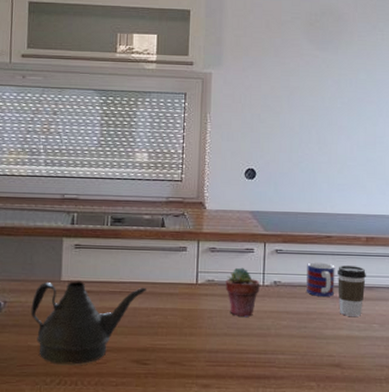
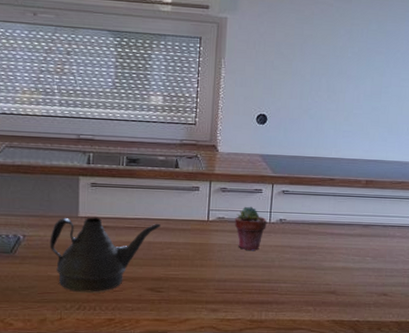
mug: present [305,262,335,297] -> none [308,202,336,233]
coffee cup: present [338,265,366,316] -> none [337,205,364,251]

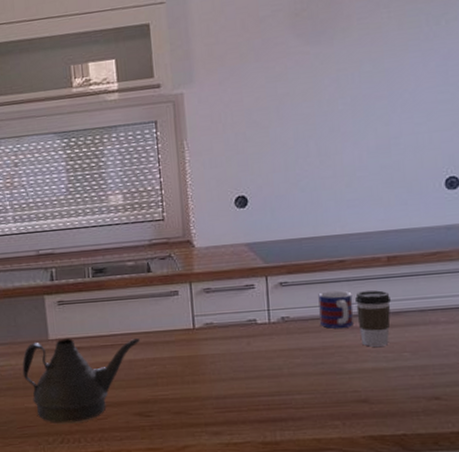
potted succulent: present [234,206,267,251] -> none [226,306,266,359]
mug: none [308,202,336,233] -> present [318,290,355,329]
coffee cup: none [337,205,364,251] -> present [355,290,391,347]

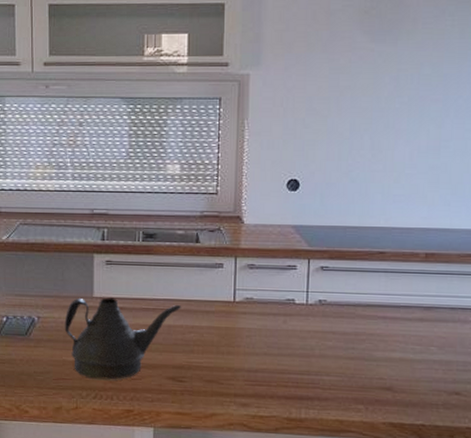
mug: present [318,290,355,329] -> none [354,280,389,317]
coffee cup: present [355,290,391,347] -> none [391,284,424,338]

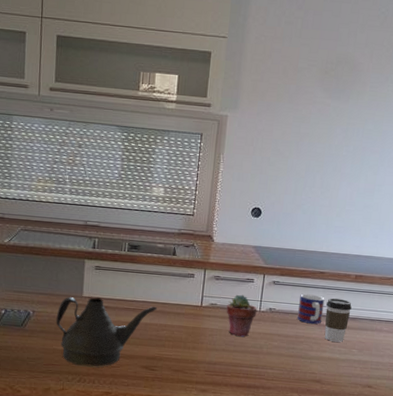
potted succulent: none [265,285,303,337] -> present [226,294,257,337]
mug: none [354,280,389,317] -> present [296,293,325,324]
coffee cup: none [391,284,424,338] -> present [324,298,352,342]

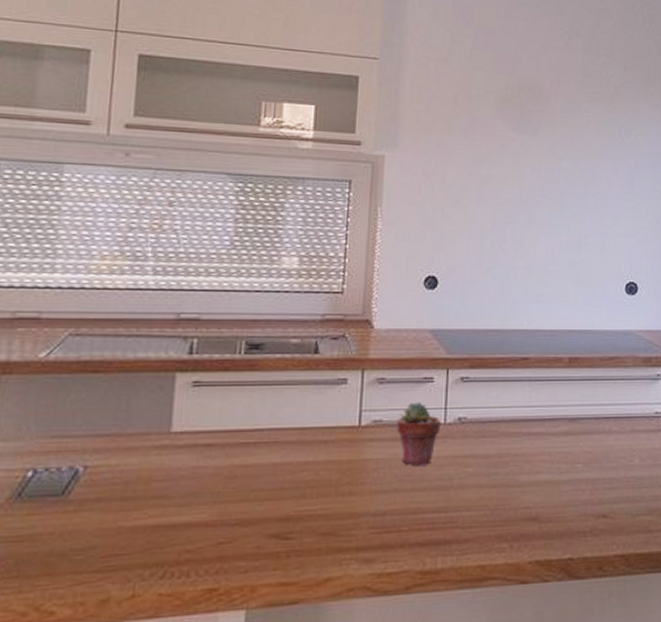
teapot: present [56,297,157,367] -> none [123,431,292,550]
mug: present [296,293,325,324] -> none [497,391,533,433]
coffee cup: present [324,298,352,342] -> none [535,393,569,456]

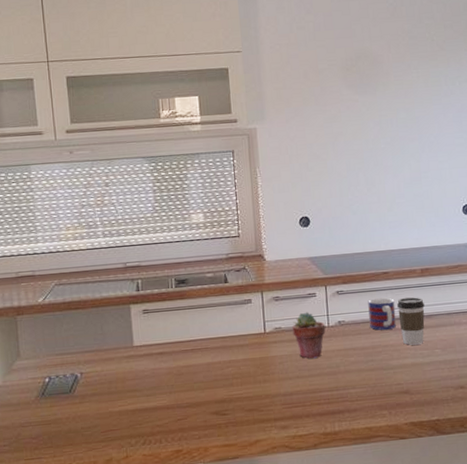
mug: none [497,391,533,433] -> present [368,297,397,330]
coffee cup: none [535,393,569,456] -> present [397,297,425,345]

